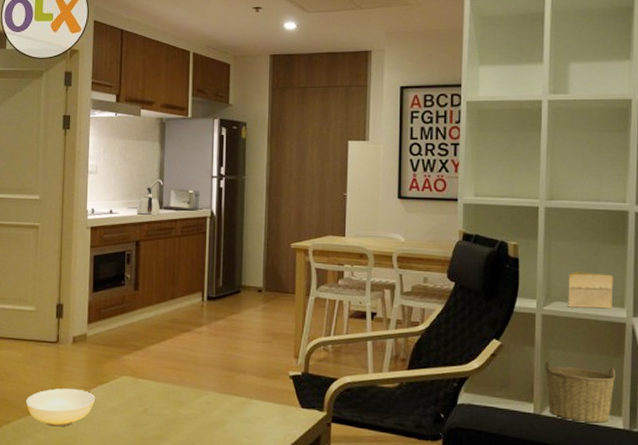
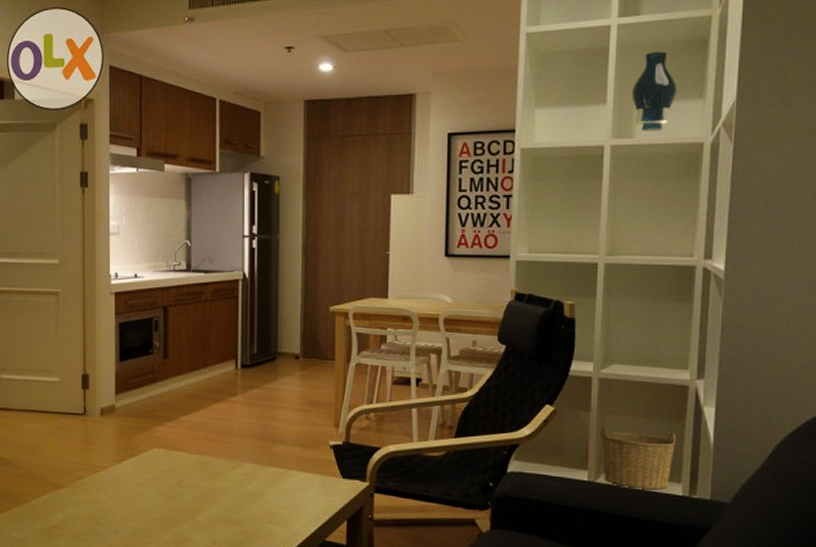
bowl: present [25,388,95,427] -> none [54,461,126,501]
kettle: present [136,187,161,216] -> none [163,249,189,280]
toaster: present [168,189,200,211] -> none [197,250,231,273]
vase: none [565,18,606,89] -> present [631,52,677,132]
decorative box: present [568,271,614,309] -> none [627,331,677,371]

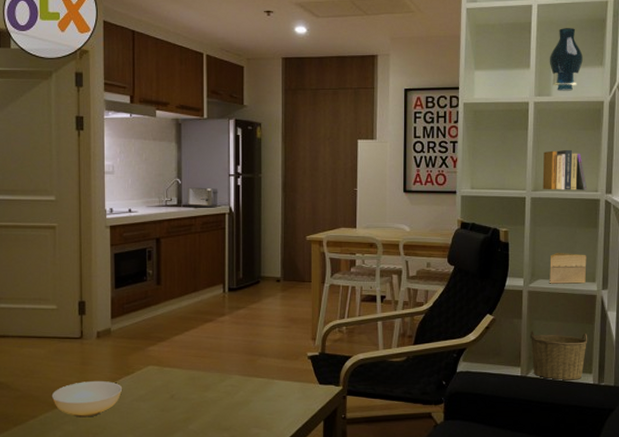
bowl: none [54,461,126,501] -> present [51,380,122,418]
toaster: none [197,250,231,273] -> present [187,187,218,208]
books: none [620,204,680,255] -> present [542,149,588,190]
decorative box: none [627,331,677,371] -> present [550,252,587,284]

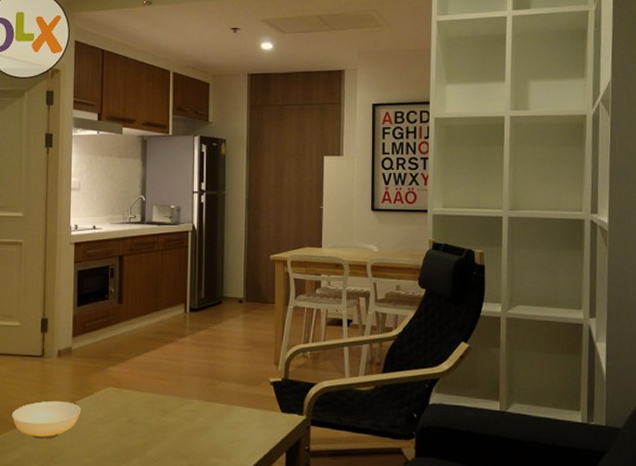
basket: present [531,331,588,380] -> none [510,361,575,418]
books: present [542,149,588,190] -> none [520,166,571,210]
vase: present [549,28,583,92] -> none [525,39,563,106]
decorative box: present [550,252,587,284] -> none [530,276,572,311]

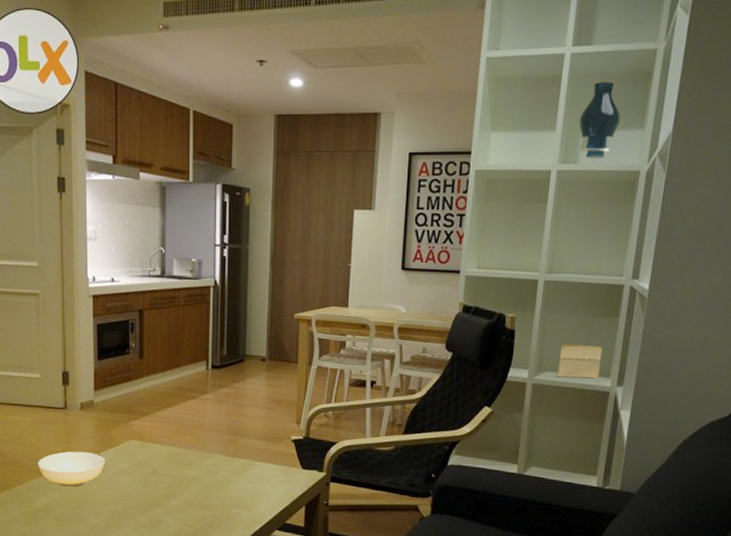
vase: none [525,39,563,106] -> present [579,82,620,159]
decorative box: none [530,276,572,311] -> present [557,342,603,379]

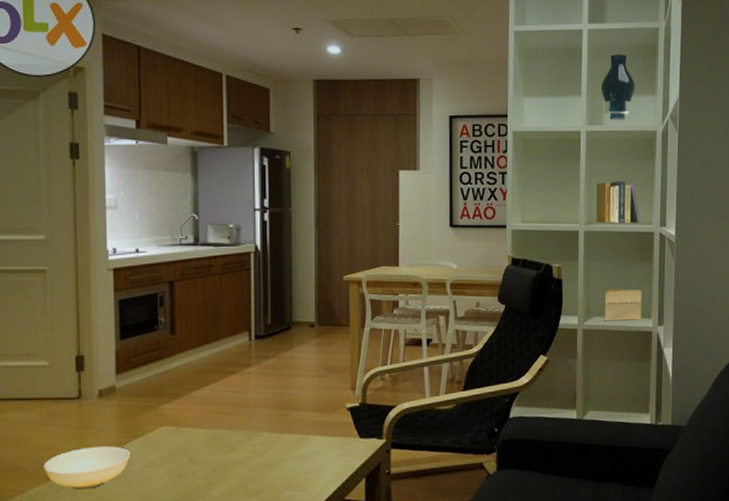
books: none [558,226,611,274] -> present [596,181,642,224]

